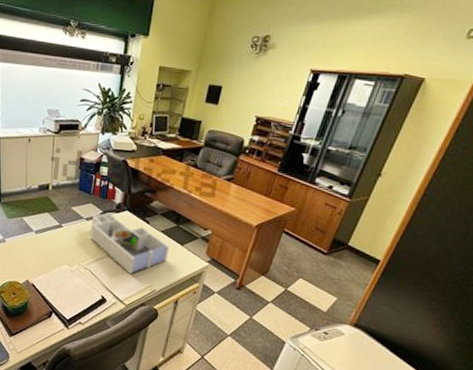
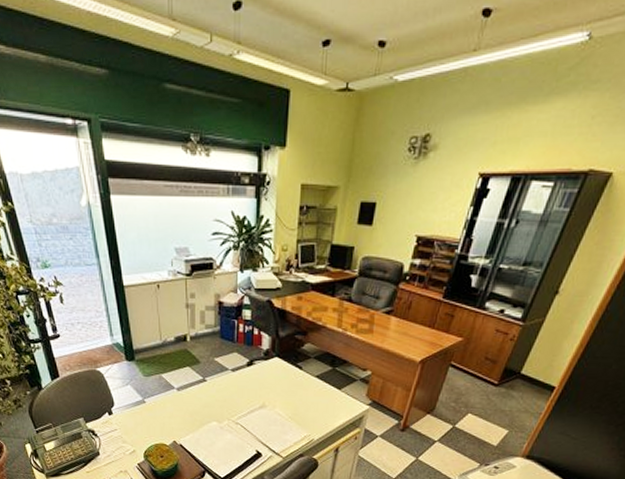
desk organizer: present [90,212,170,275] -> none [237,361,326,426]

